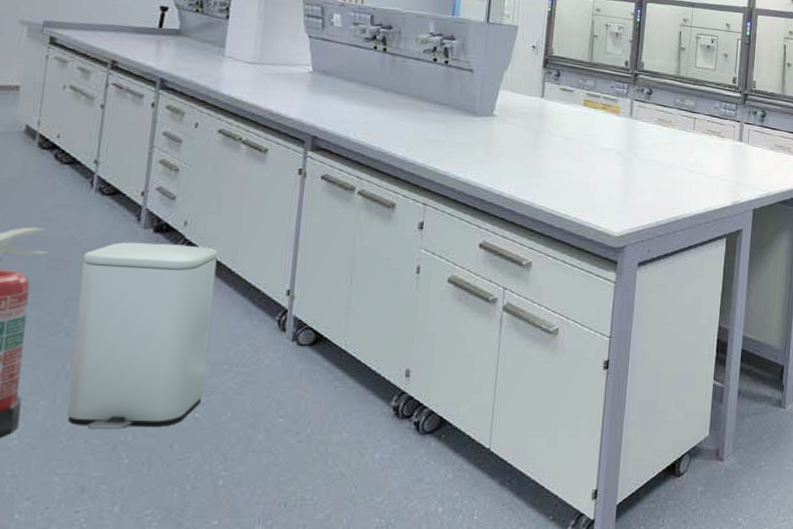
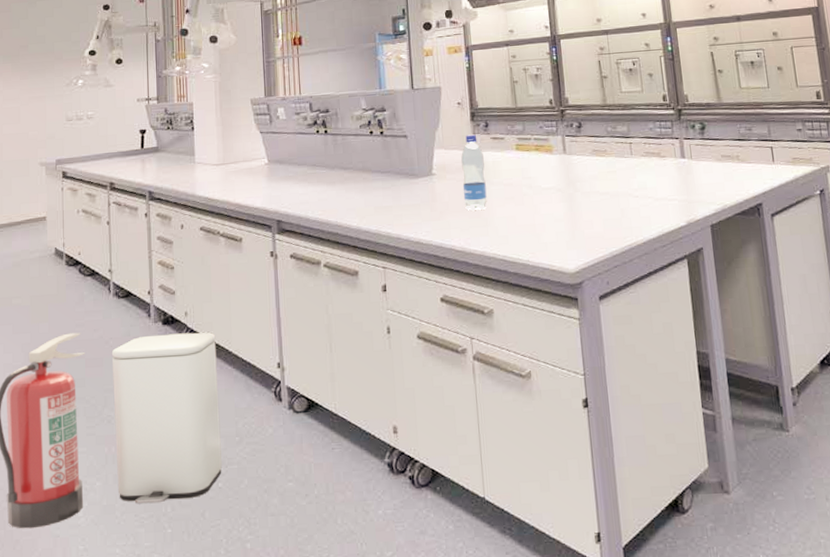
bottle: none [521,81,550,161] -> present [461,134,487,212]

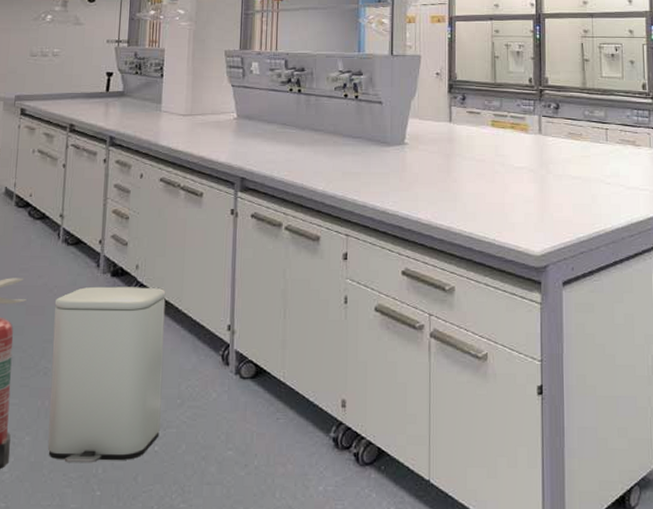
bottle: present [461,134,487,212] -> none [434,106,458,185]

